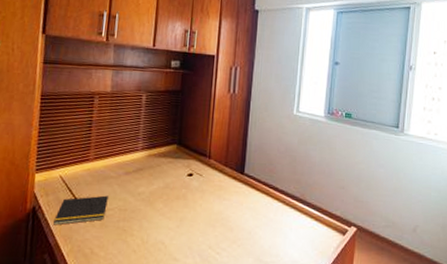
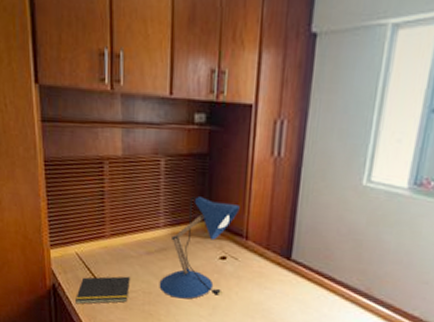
desk lamp: none [134,124,205,214] -> present [159,196,240,299]

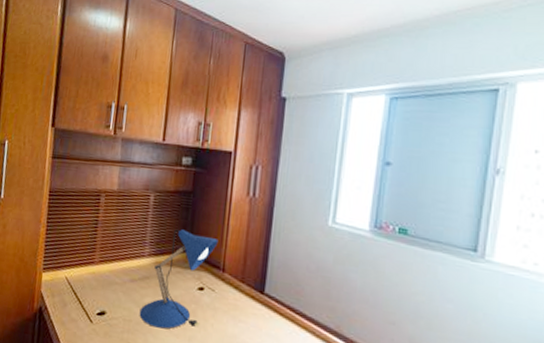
notepad: present [76,276,130,304] -> none [58,301,113,329]

